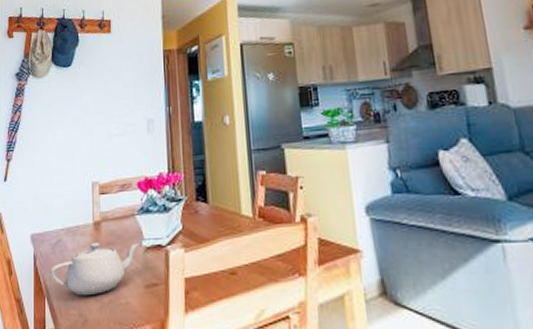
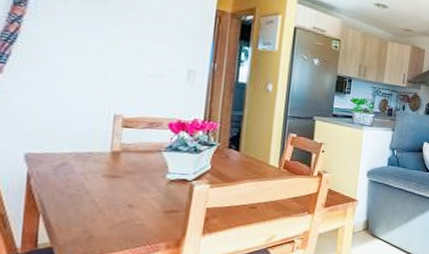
teapot: present [49,242,140,296] -> none [47,169,164,216]

